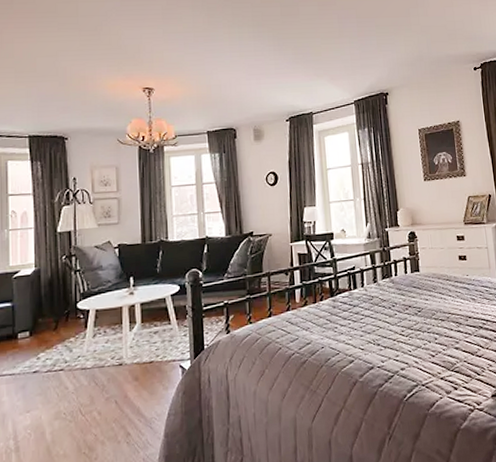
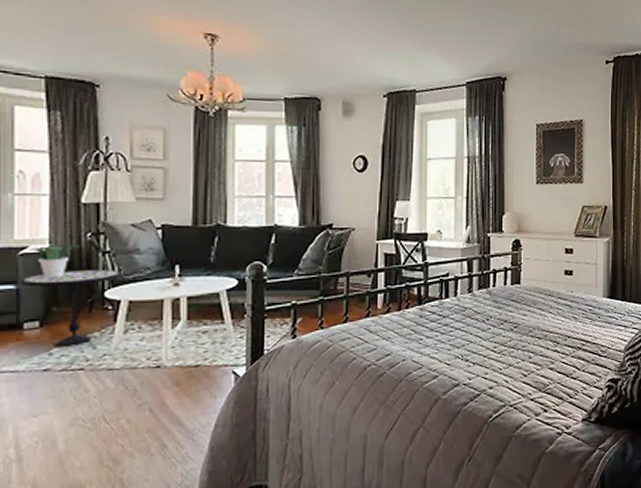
side table: none [15,284,89,352] -> present [20,270,121,347]
potted plant: none [20,266,57,295] -> present [29,244,80,277]

